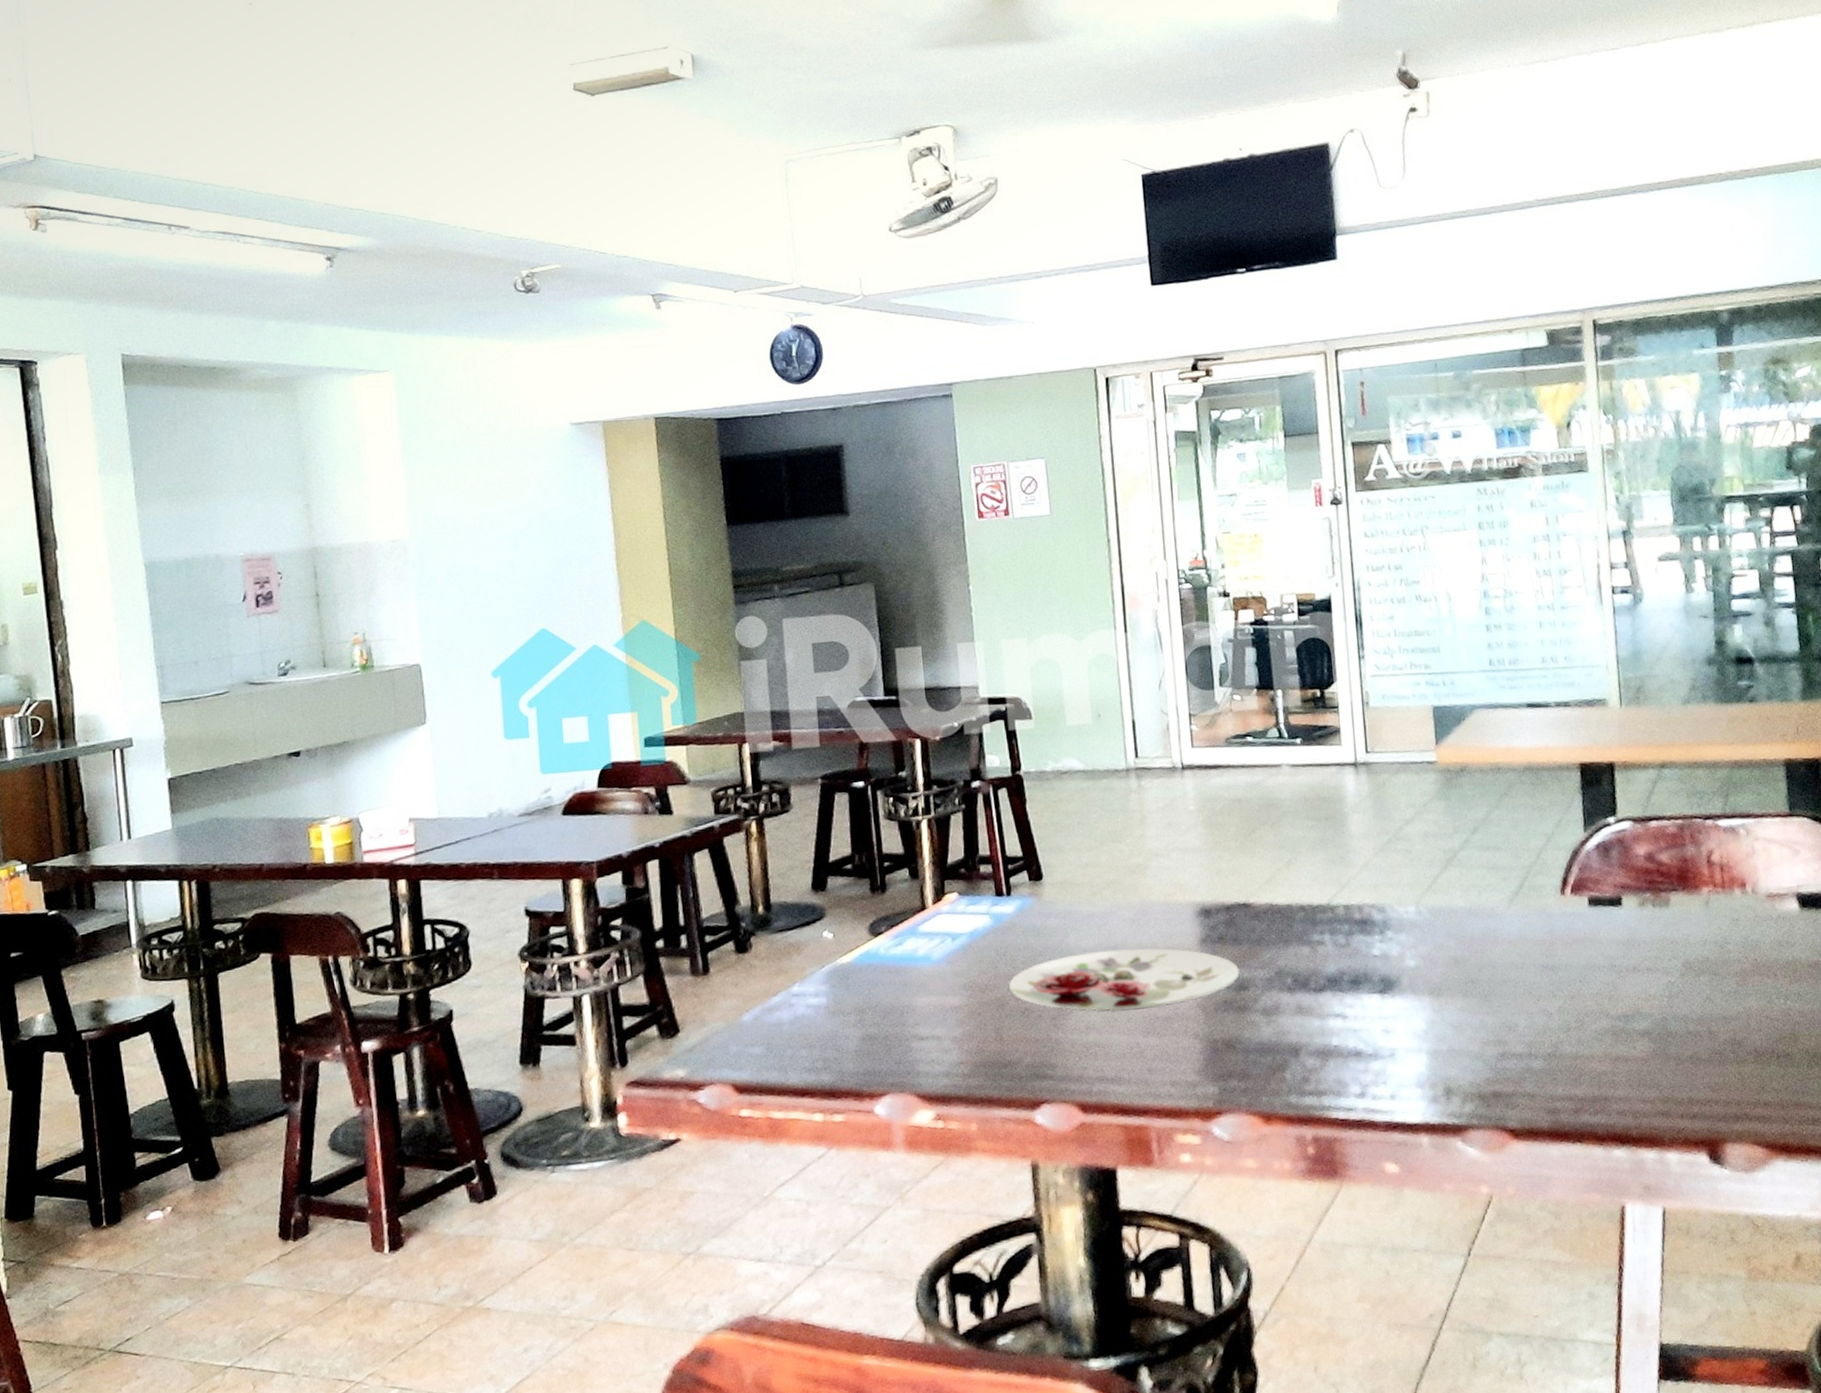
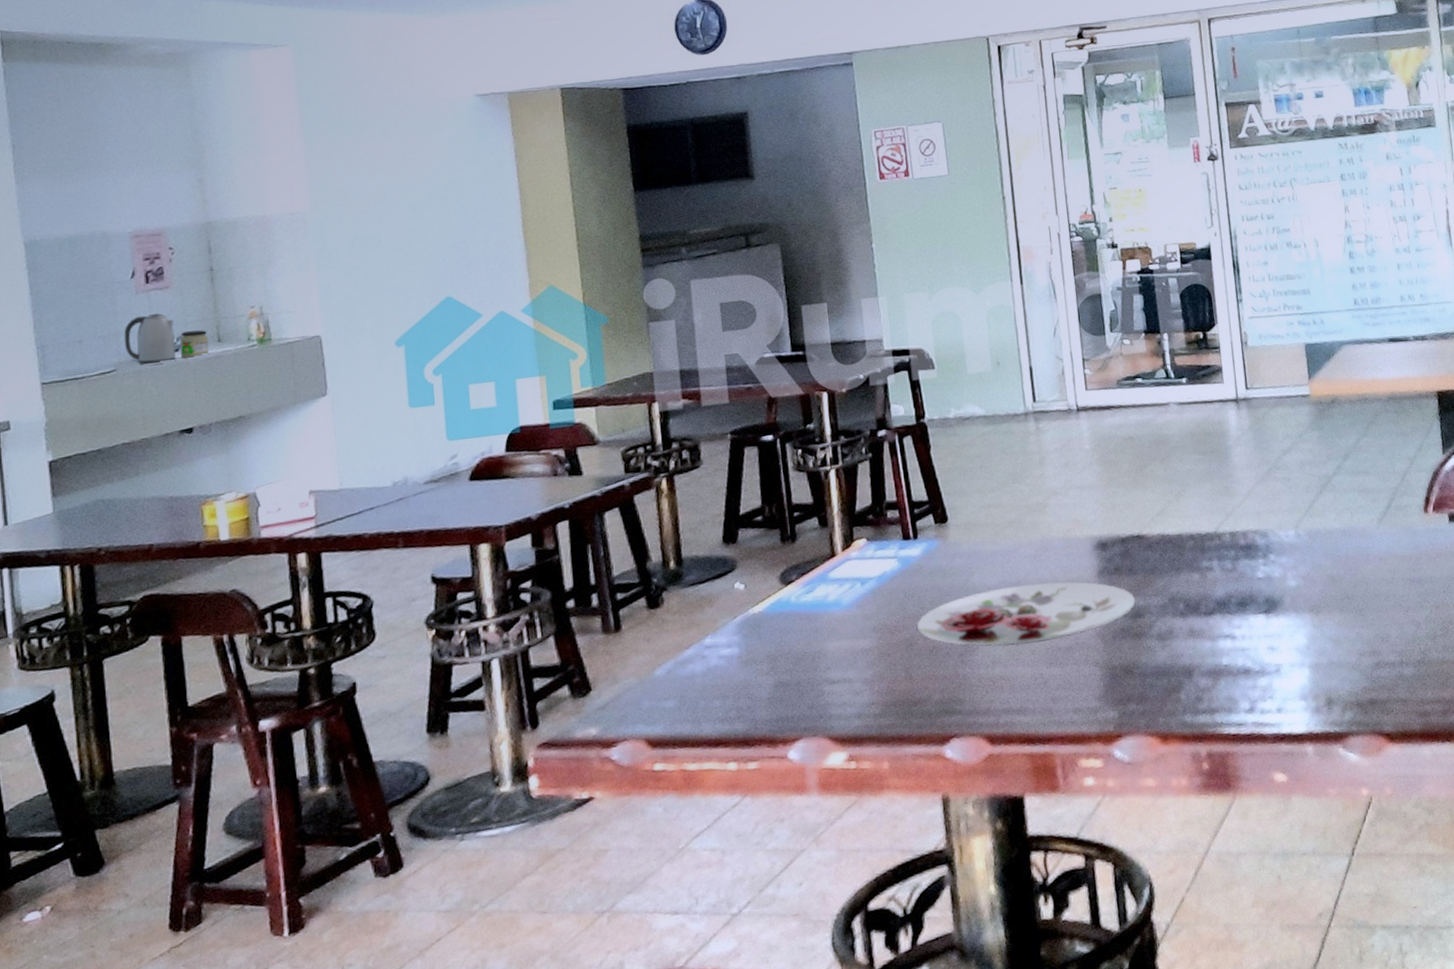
kettle: none [236,636,284,689] -> present [124,313,176,366]
jar: none [288,655,316,684] -> present [180,330,210,360]

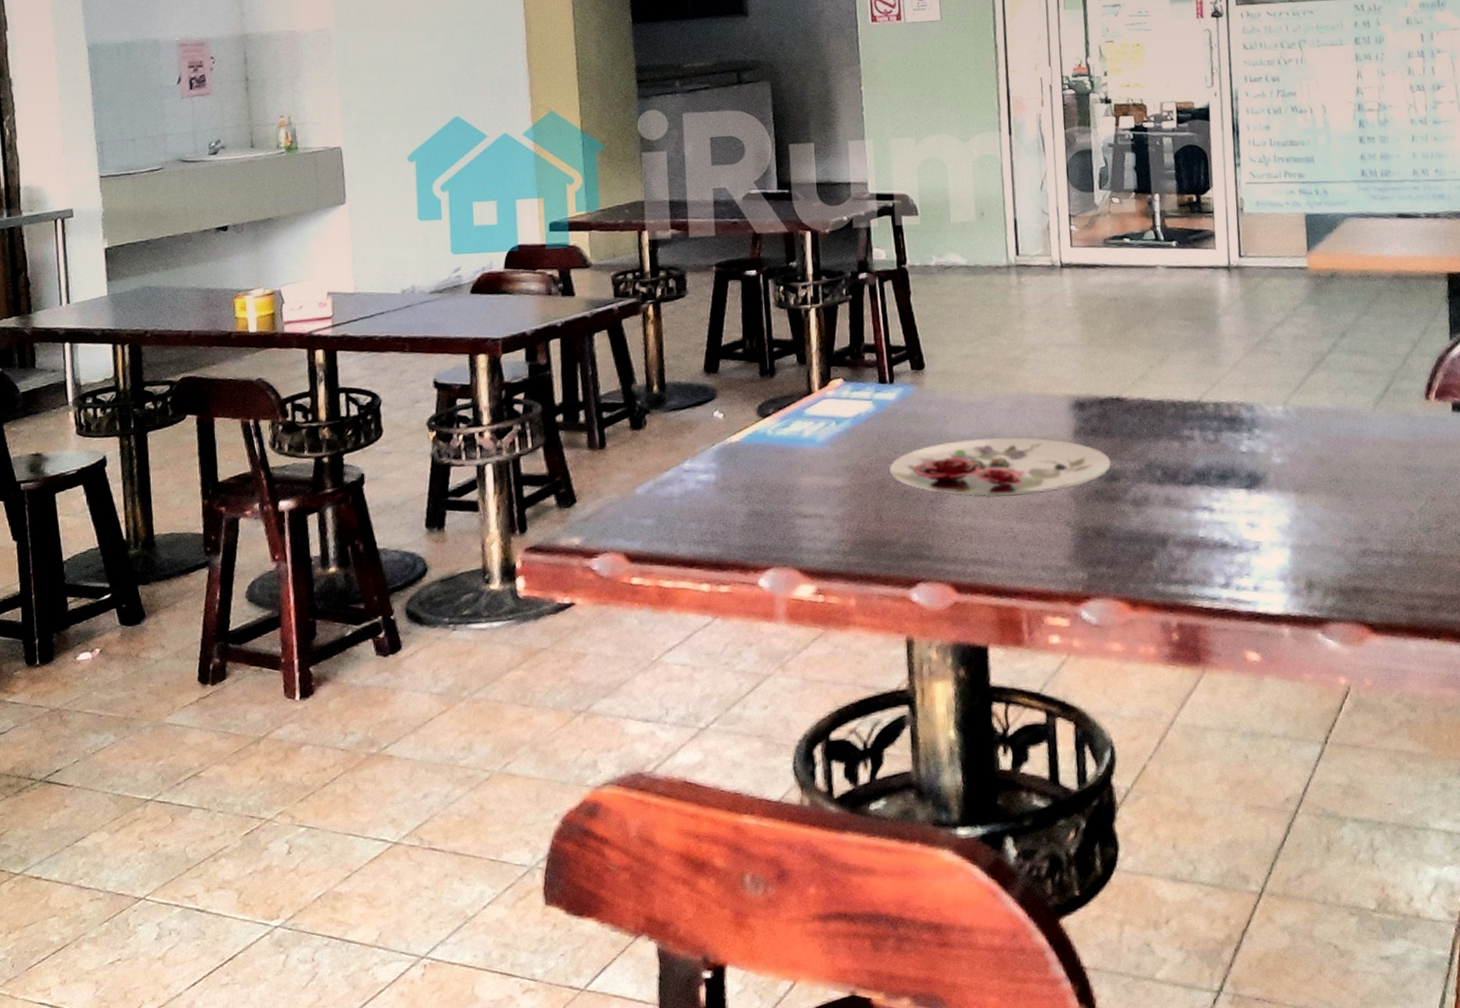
kettle: present [124,313,176,366] -> none [170,117,214,166]
jar: present [180,330,210,360] -> none [218,136,244,162]

